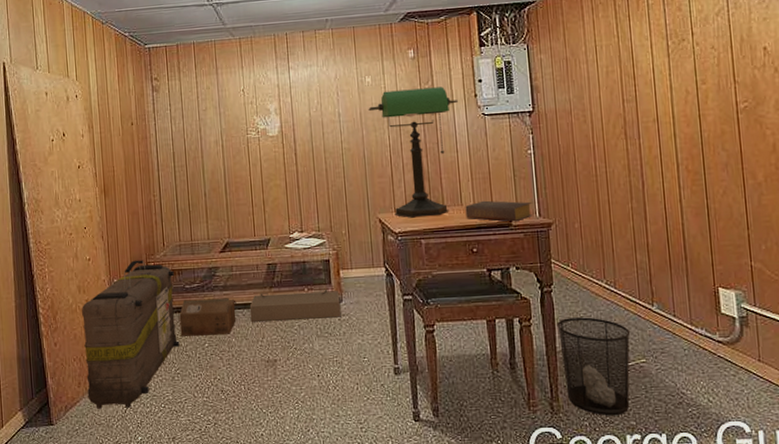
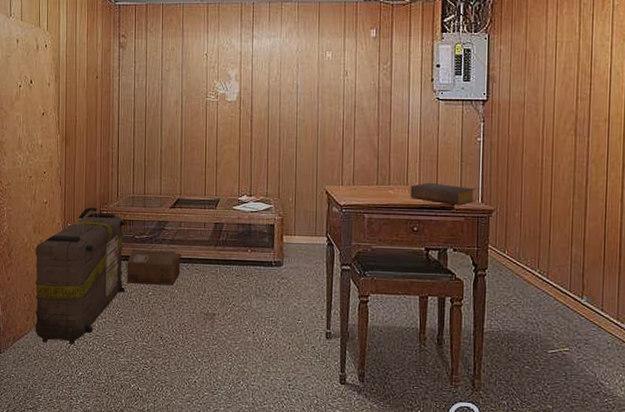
storage bin: present [249,289,341,322] -> none [194,249,281,280]
desk lamp: present [368,87,458,218] -> none [326,68,414,193]
waste bin: present [557,317,631,416] -> none [487,302,558,399]

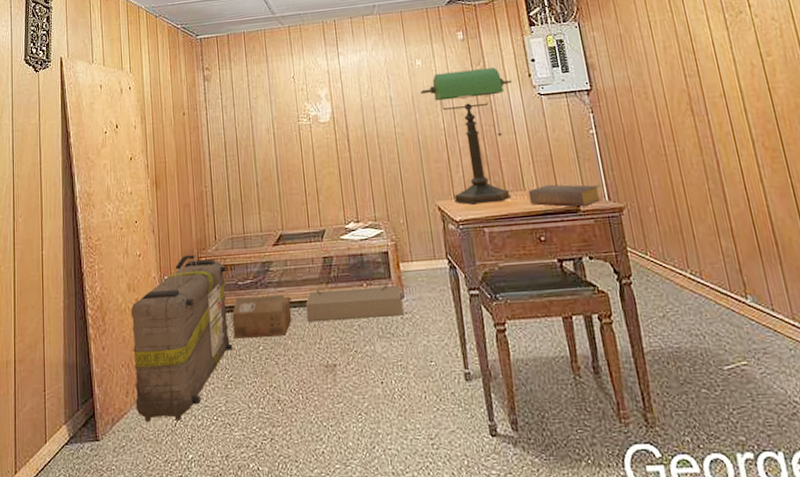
storage bin: none [194,249,281,280] -> present [305,283,404,321]
desk lamp: none [326,68,414,193] -> present [420,67,512,205]

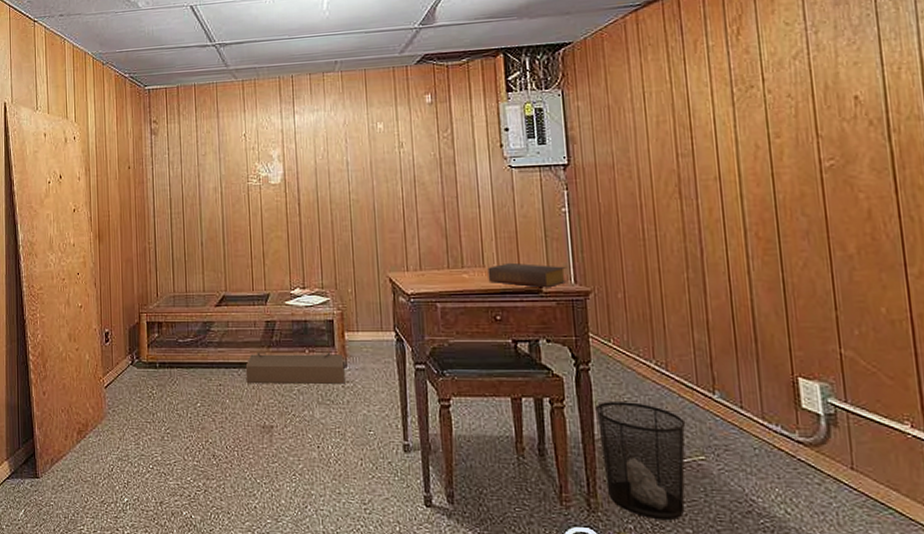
suitcase: present [130,255,233,422] -> none [71,310,171,466]
cardboard box: present [232,295,292,339] -> none [171,355,232,395]
desk lamp: present [420,67,512,205] -> none [379,135,481,279]
waste bin: none [641,312,736,430] -> present [595,401,686,521]

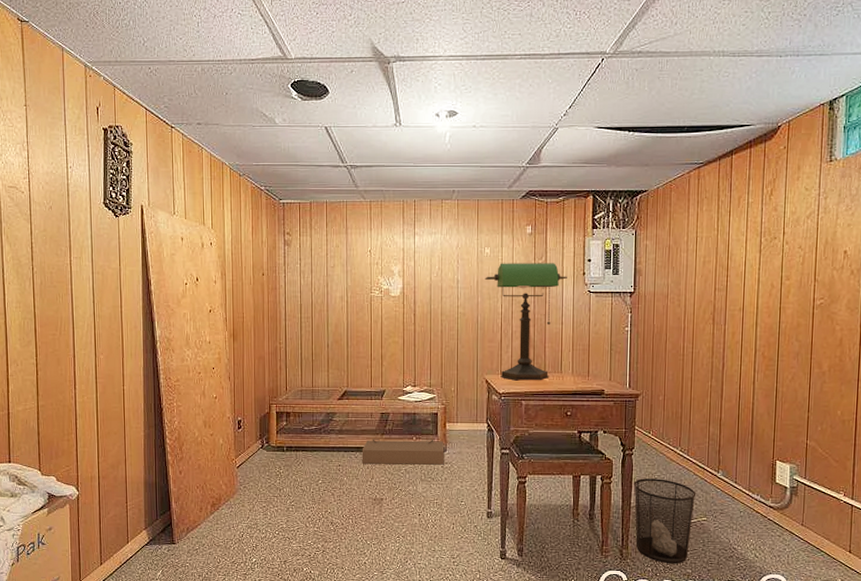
desk lamp: none [379,135,481,279] -> present [485,263,567,381]
bible: present [487,262,567,288] -> none [564,370,624,391]

